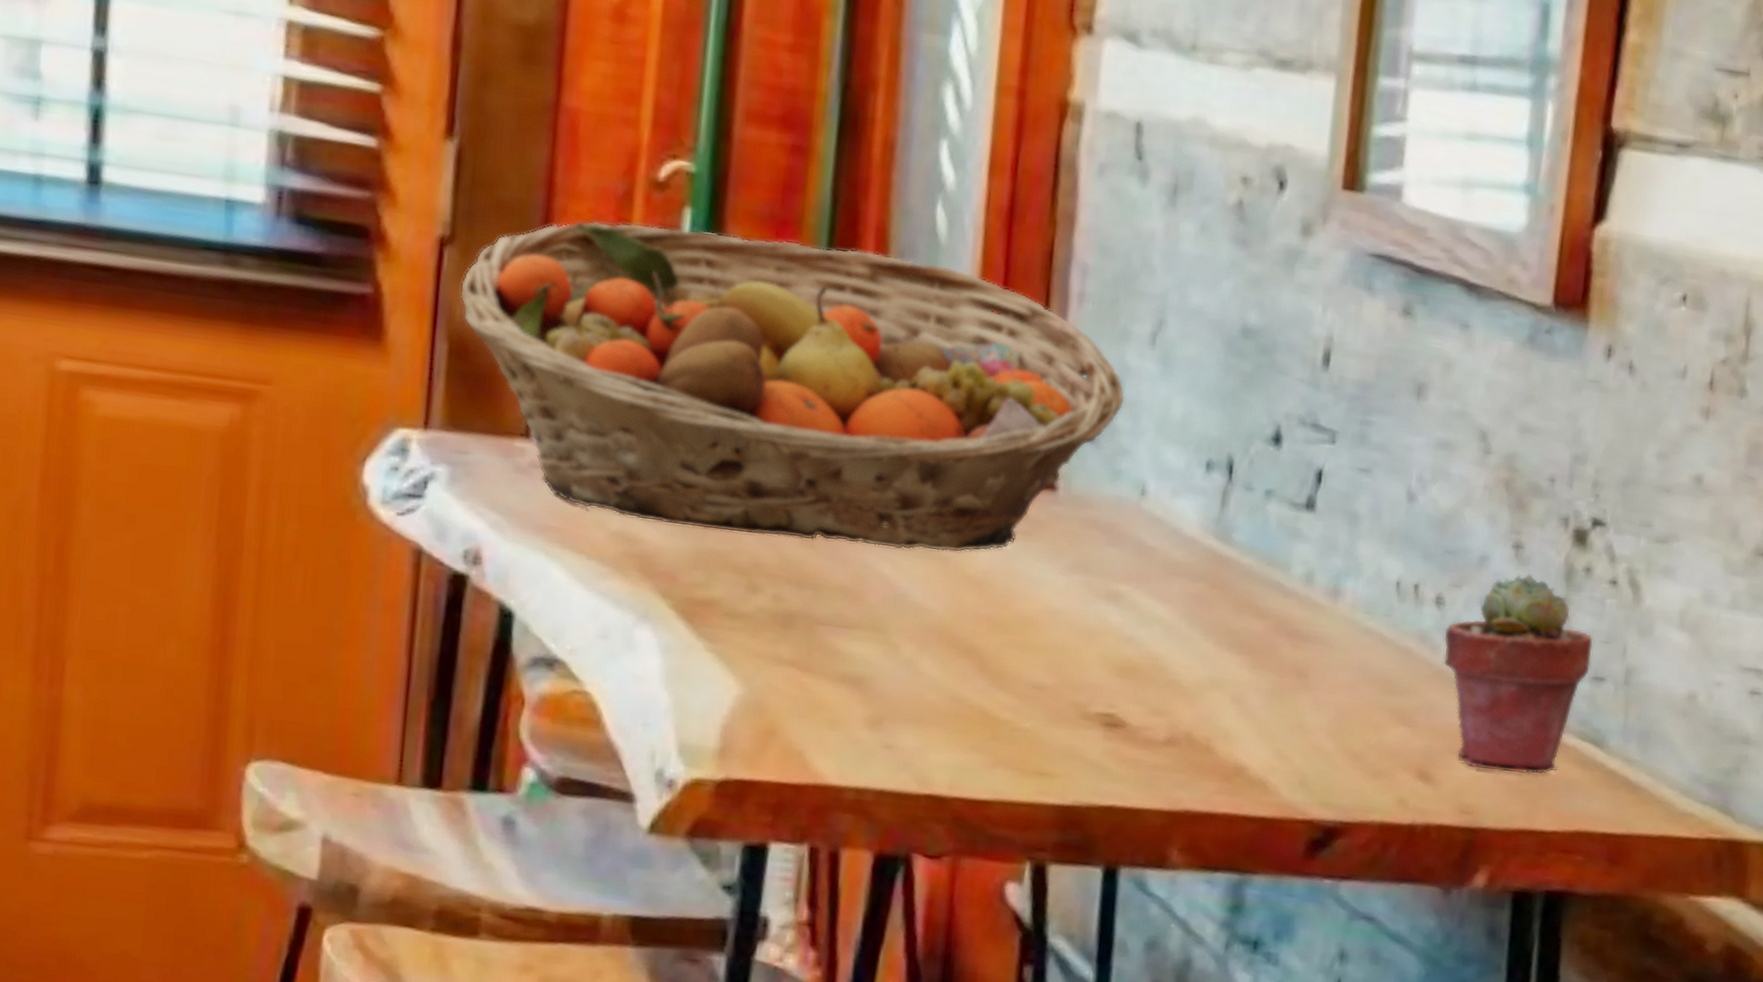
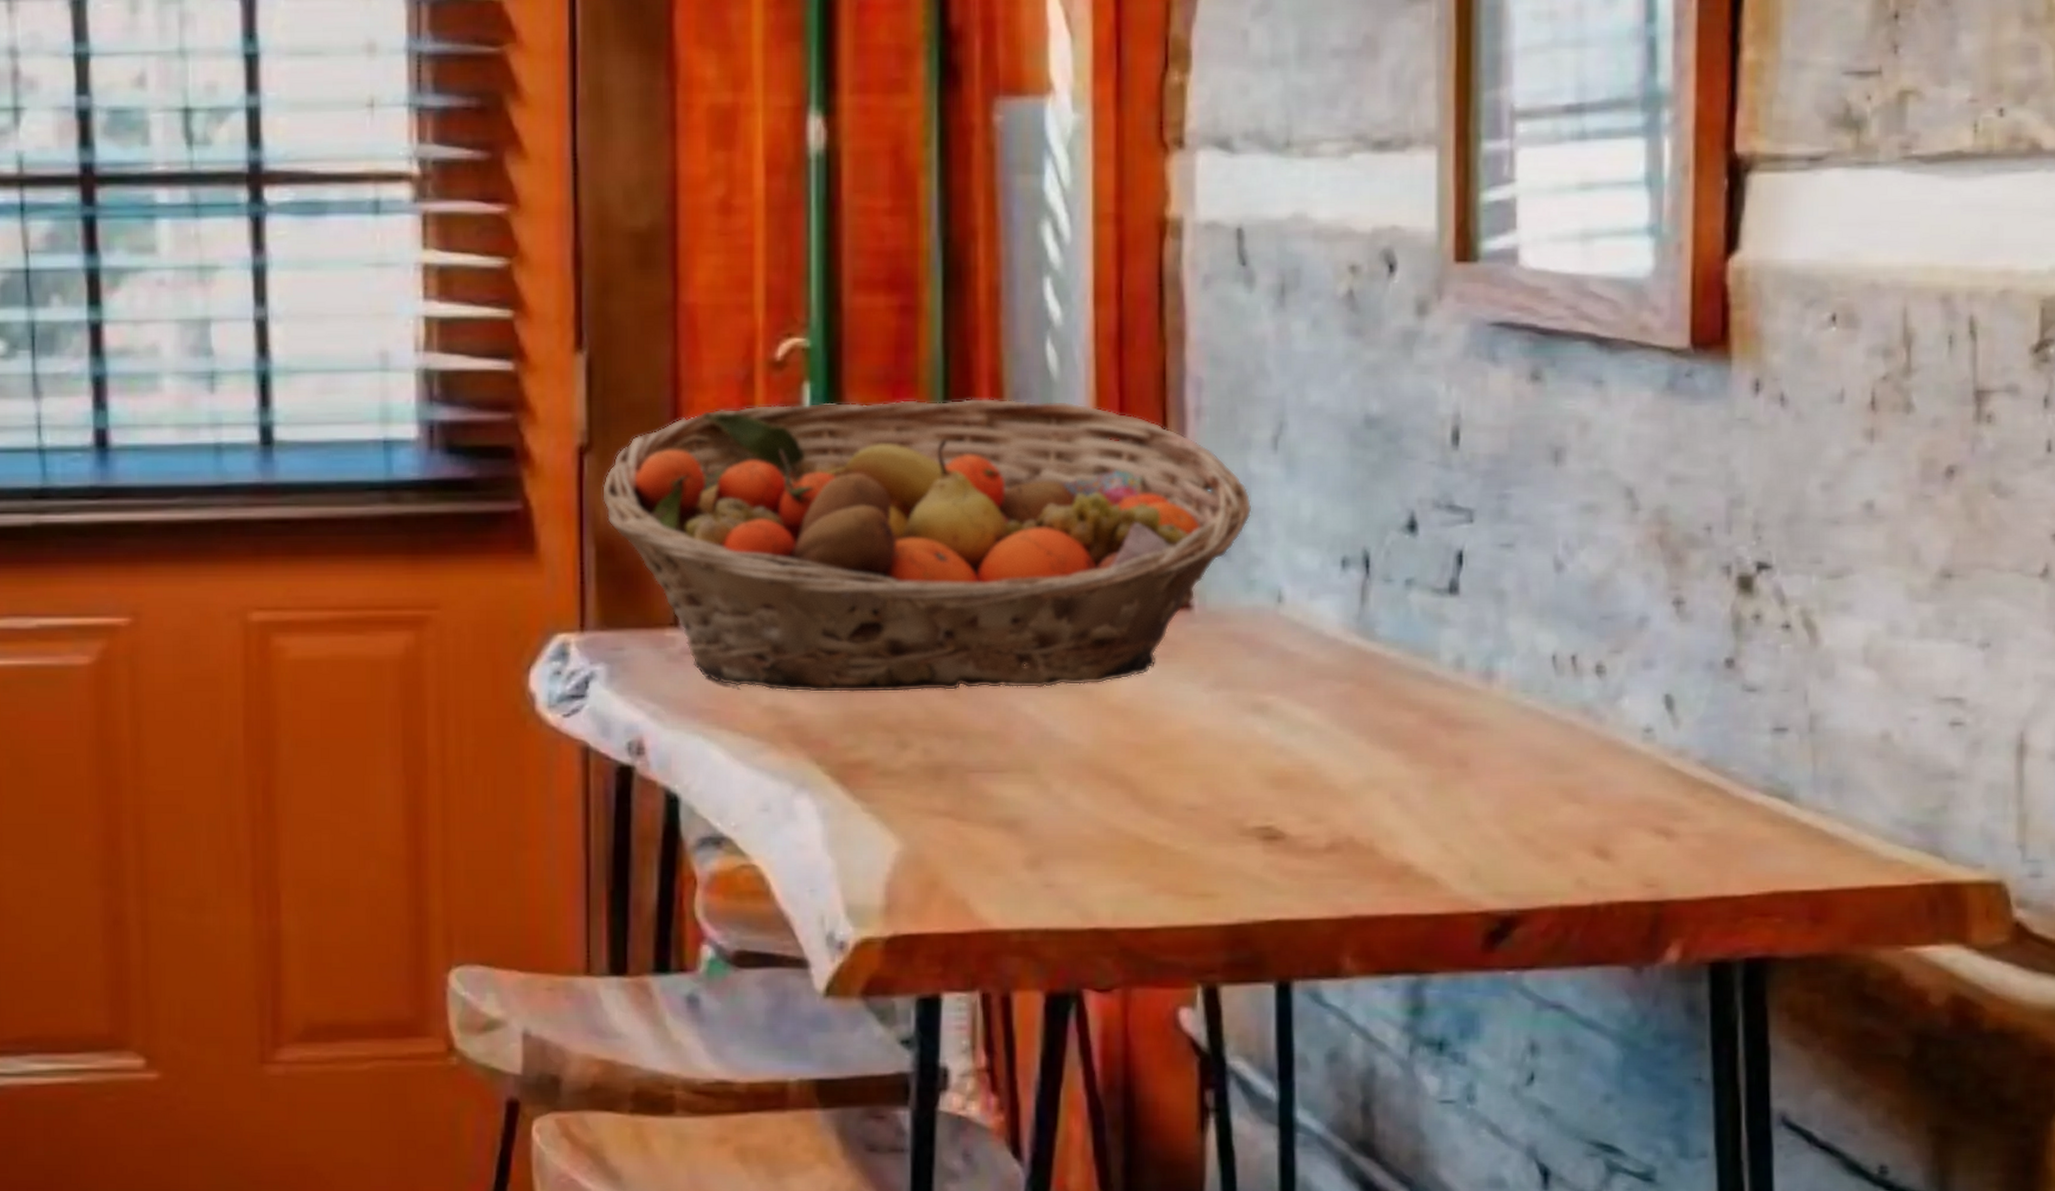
potted succulent: present [1443,573,1594,775] -> none [1608,628,1771,840]

